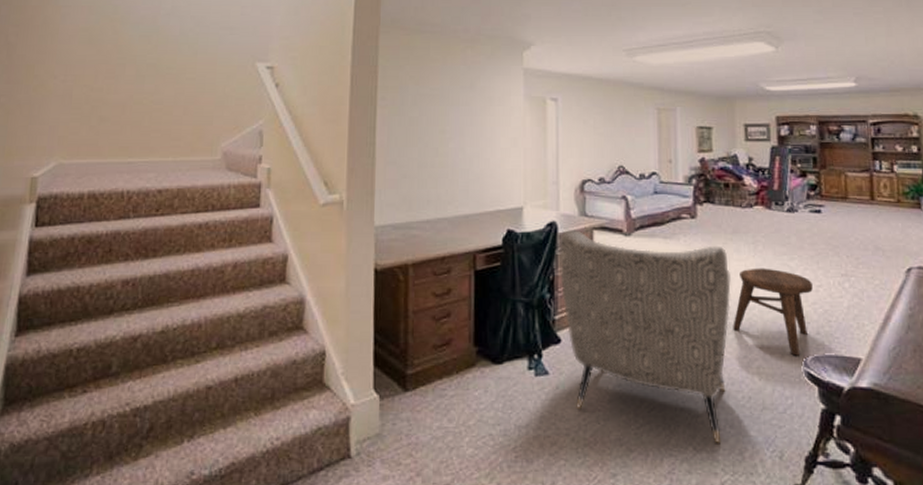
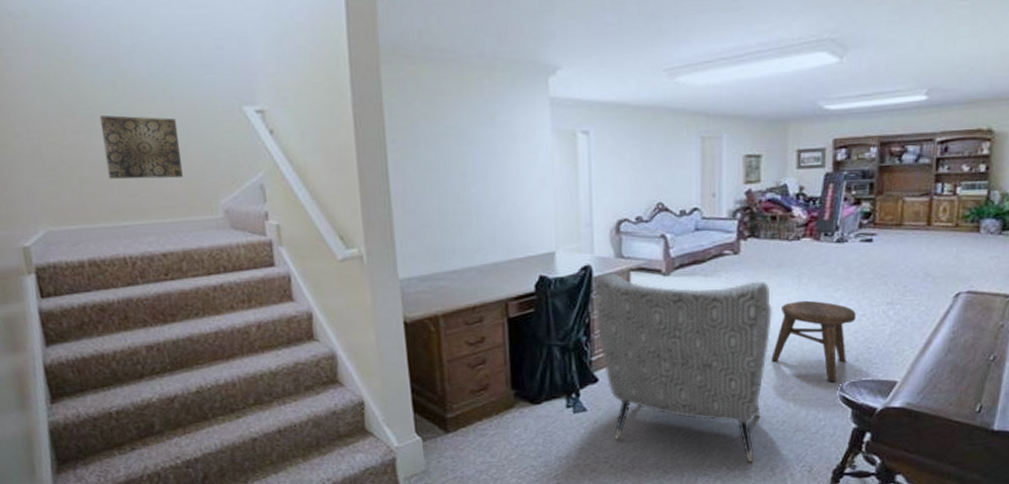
wall art: none [125,63,196,121] -> present [99,115,184,179]

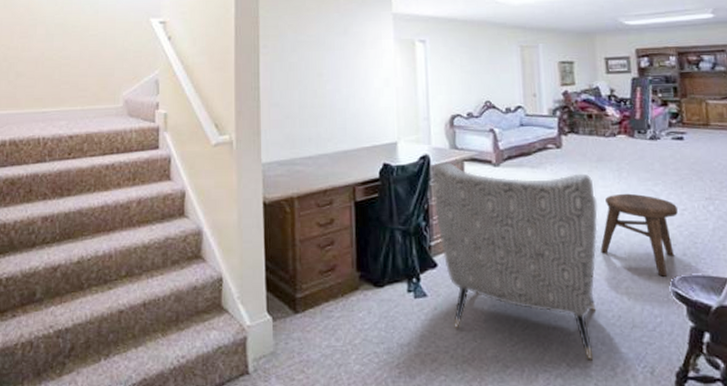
wall art: present [99,115,184,179] -> none [38,24,98,74]

